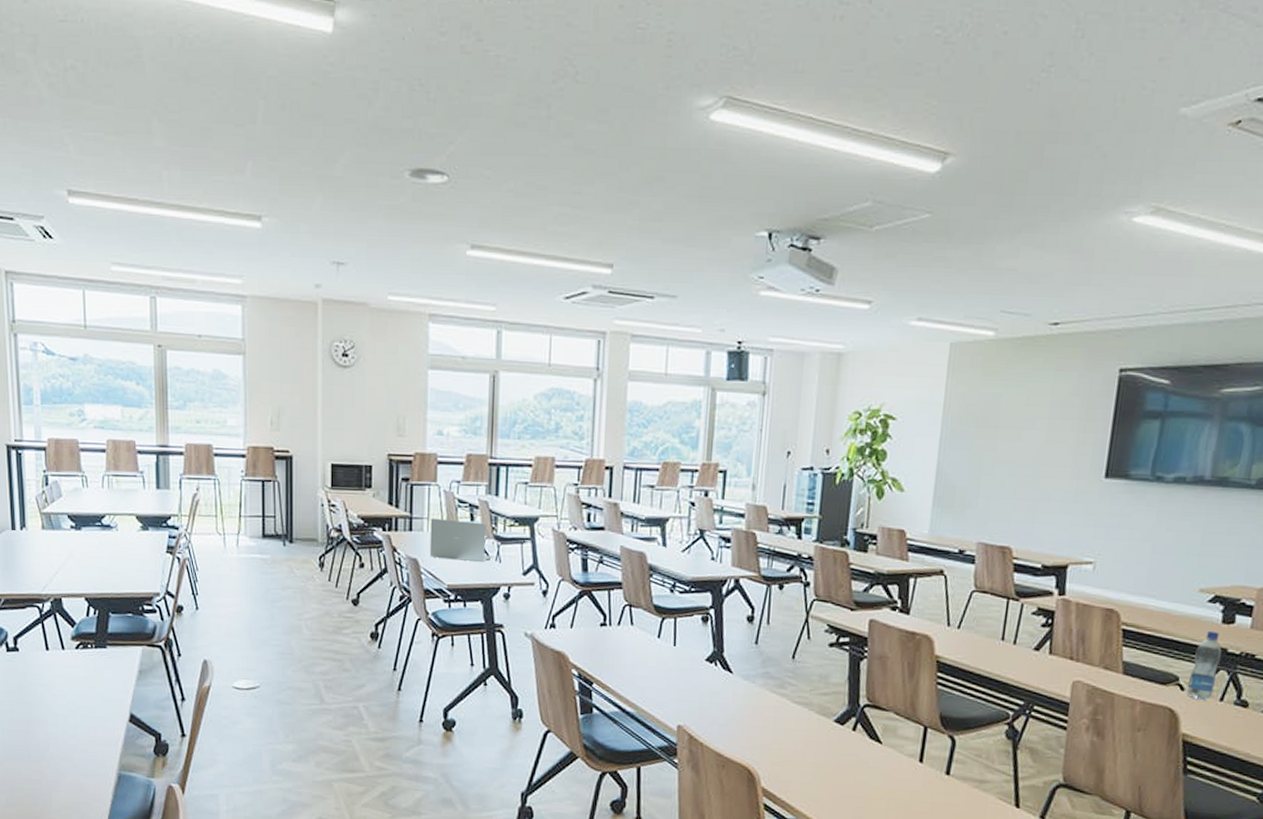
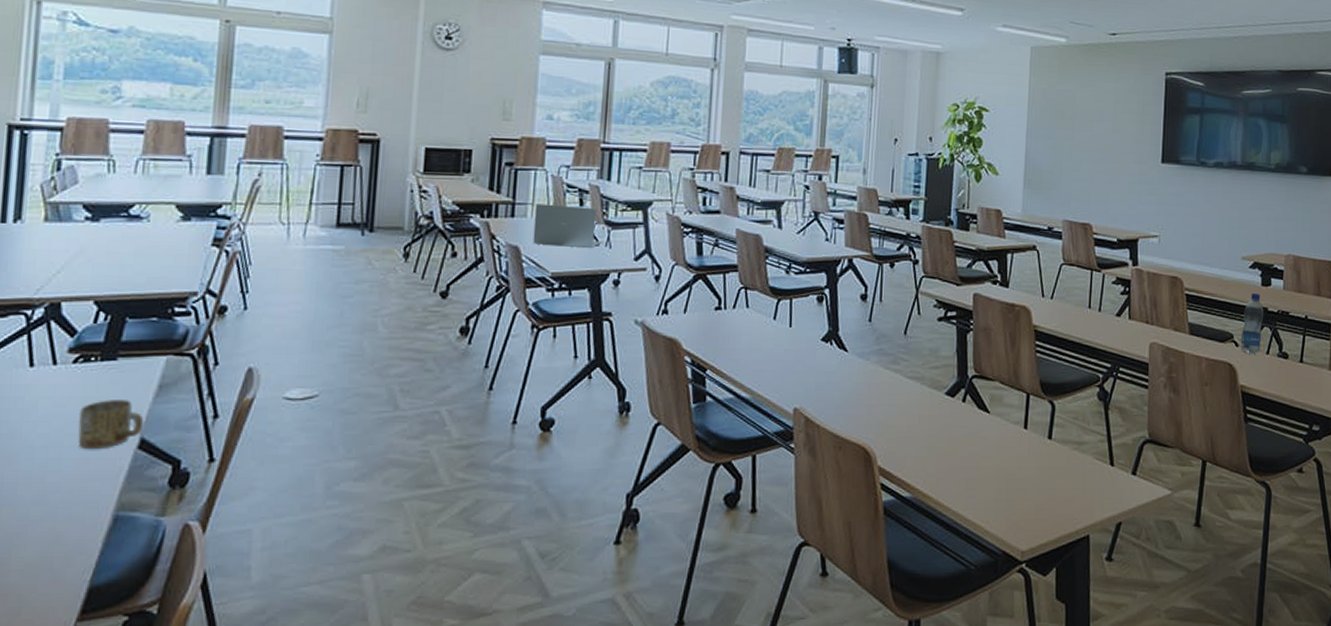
mug: none [84,680,132,720] -> present [77,400,144,448]

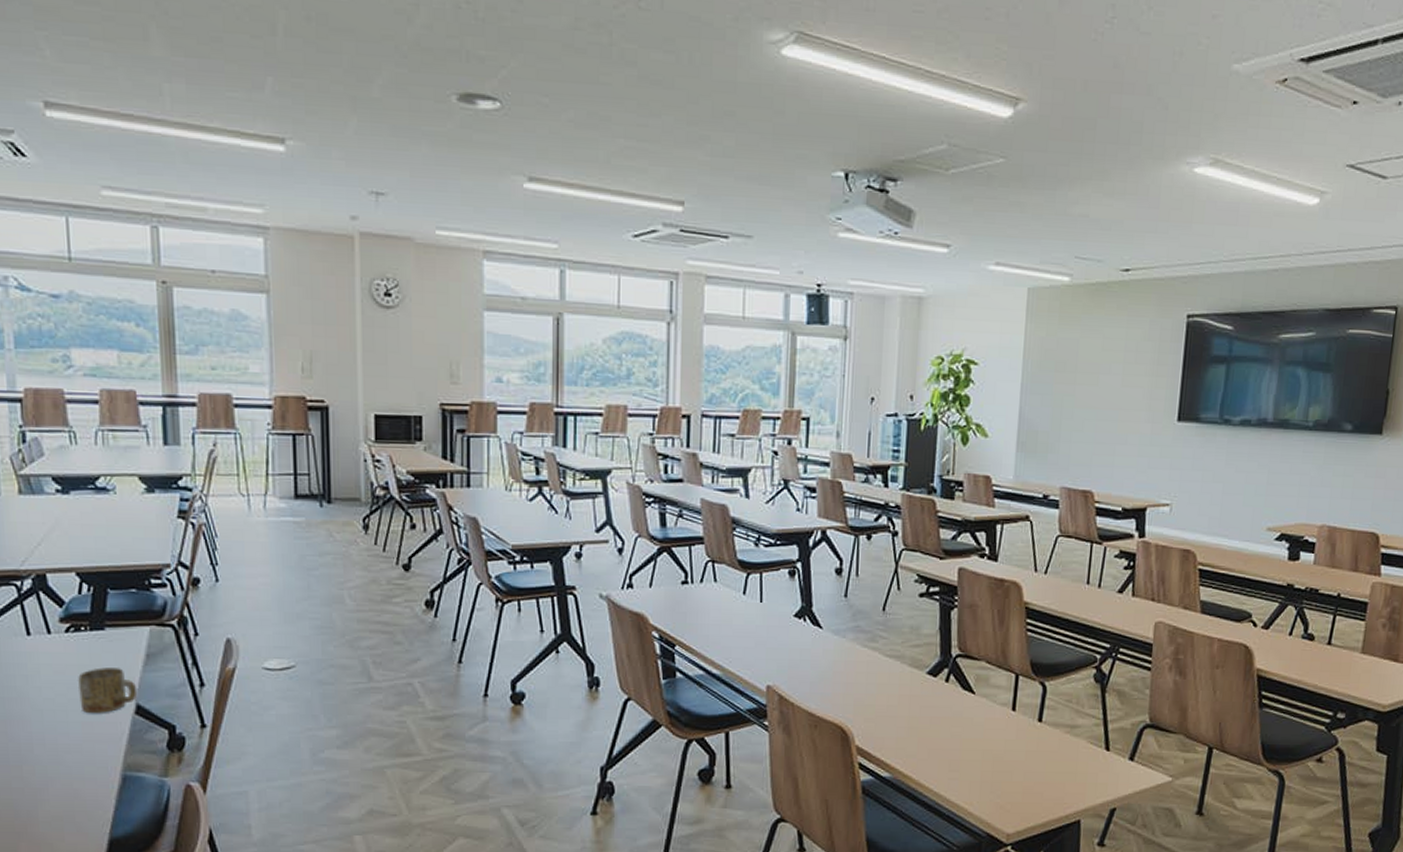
laptop: present [532,203,602,249] -> none [490,473,561,520]
bottle: present [1240,292,1264,355] -> none [1259,567,1289,637]

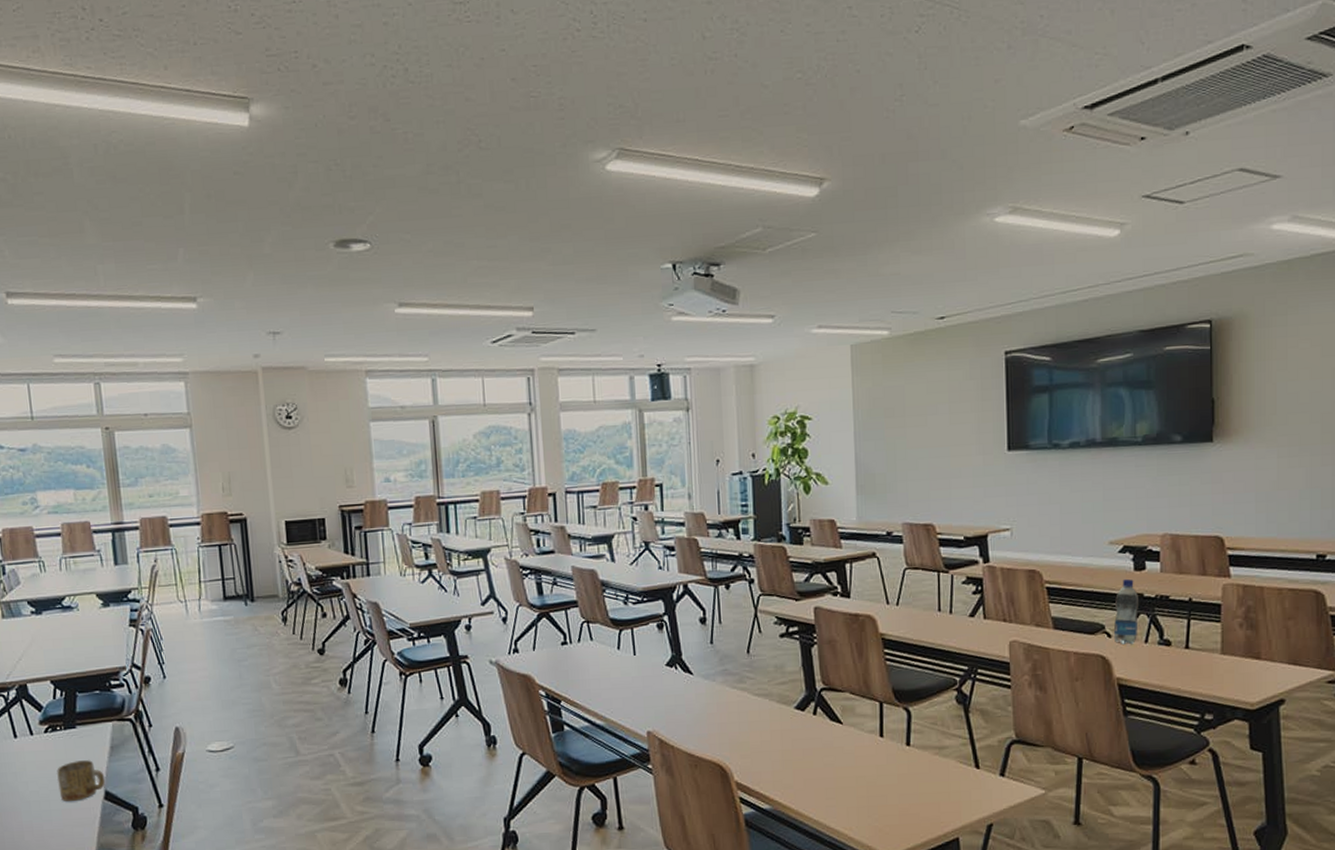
bottle: none [1259,567,1289,637] -> present [1113,578,1140,645]

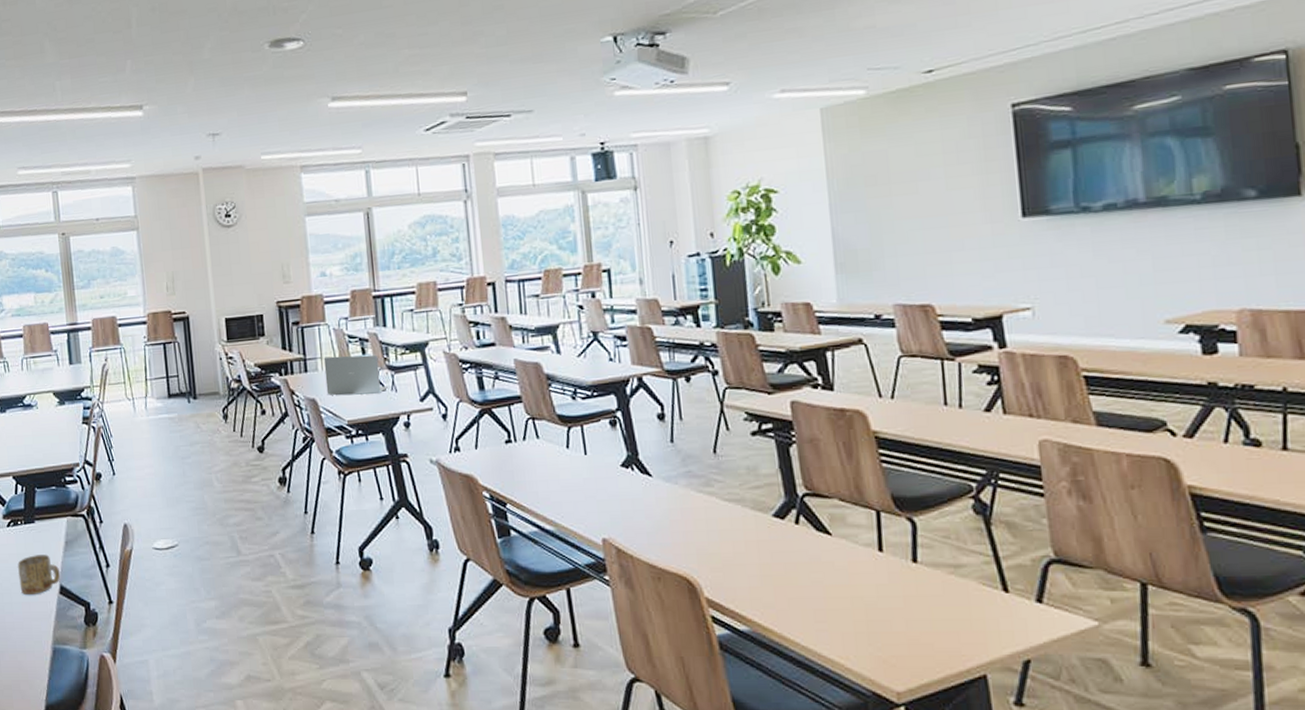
laptop: none [386,560,450,599] -> present [323,354,388,395]
bottle: present [1113,578,1140,645] -> none [1178,364,1213,446]

